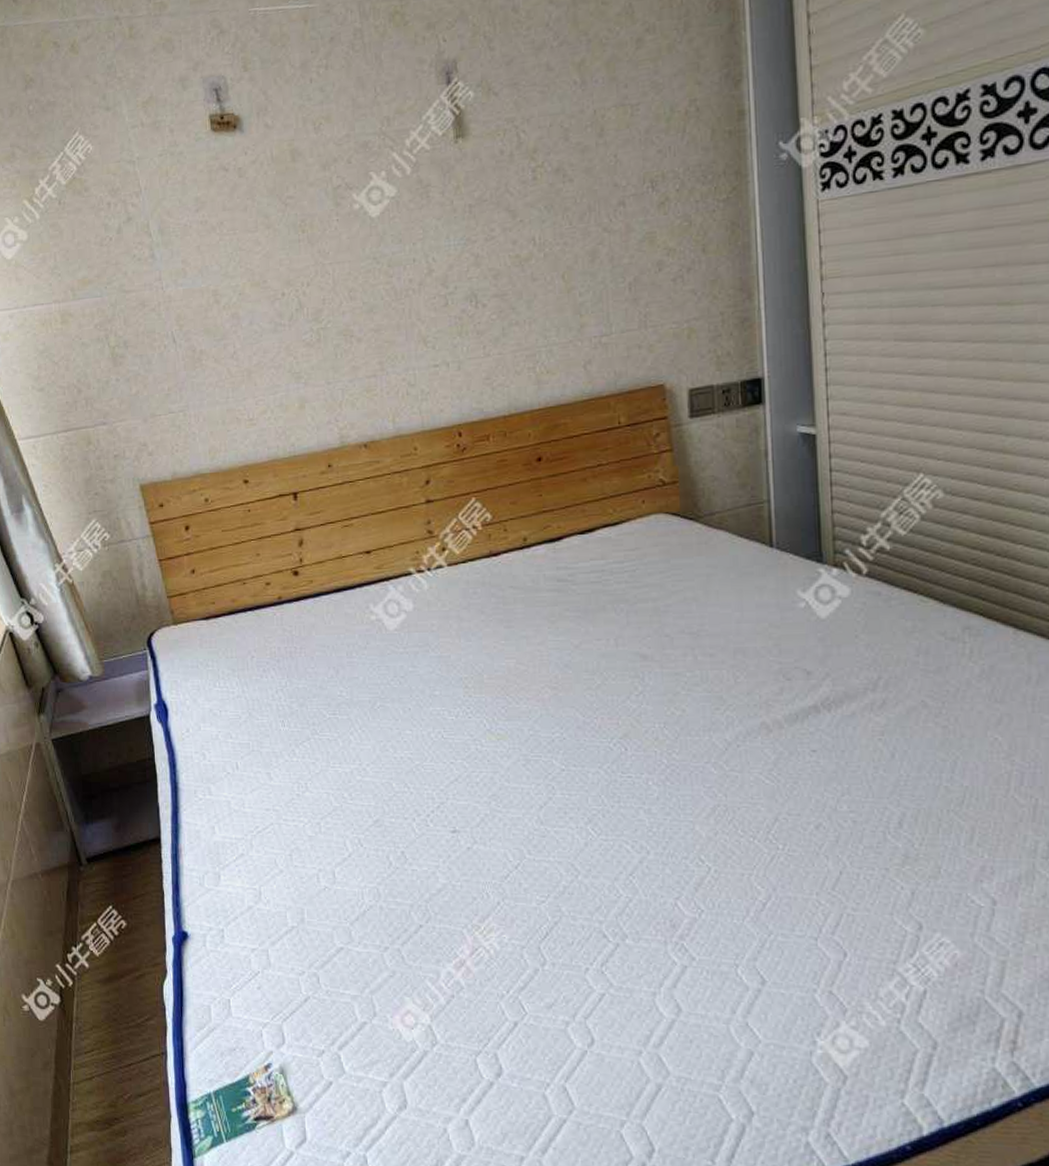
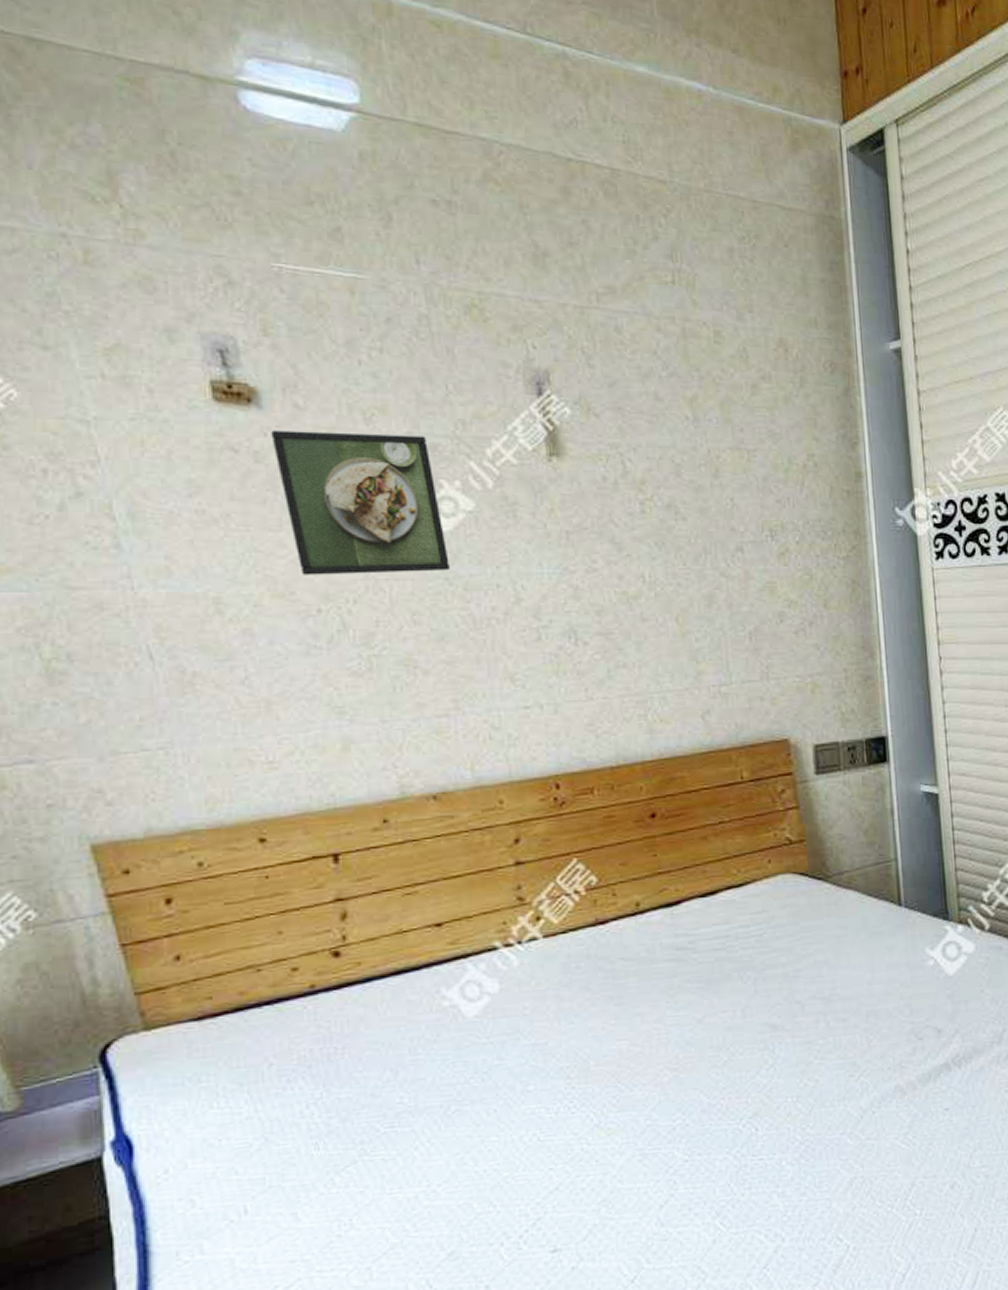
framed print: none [250,136,377,266] -> present [271,430,450,575]

